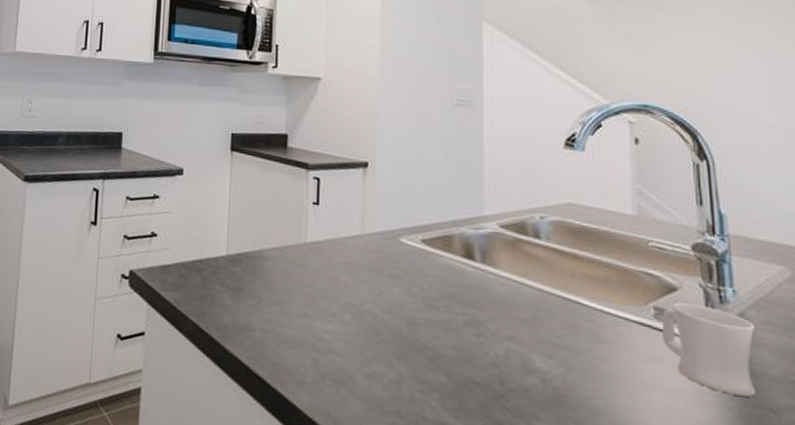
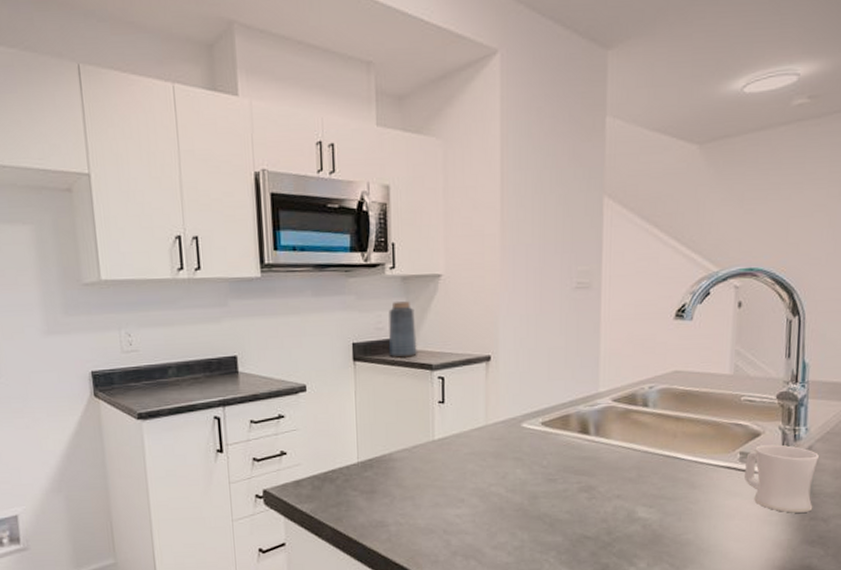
vase: none [266,99,294,154] -> present [388,301,417,358]

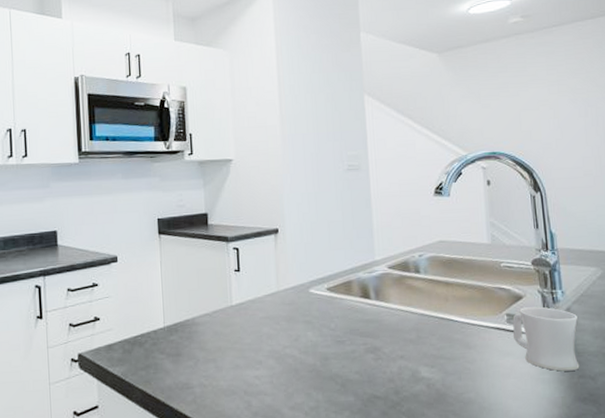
vase: present [388,301,417,358] -> none [188,182,214,231]

